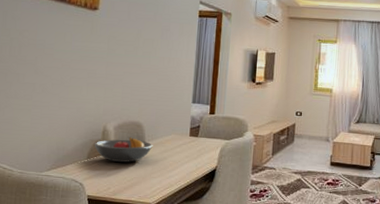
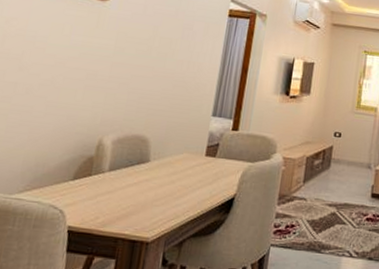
fruit bowl: present [94,137,153,163] -> none [83,154,160,186]

